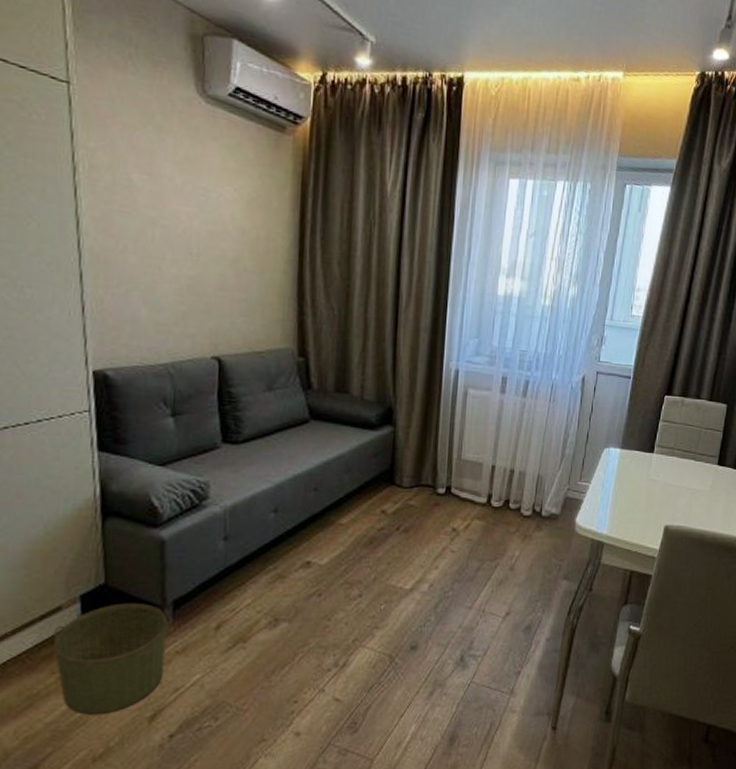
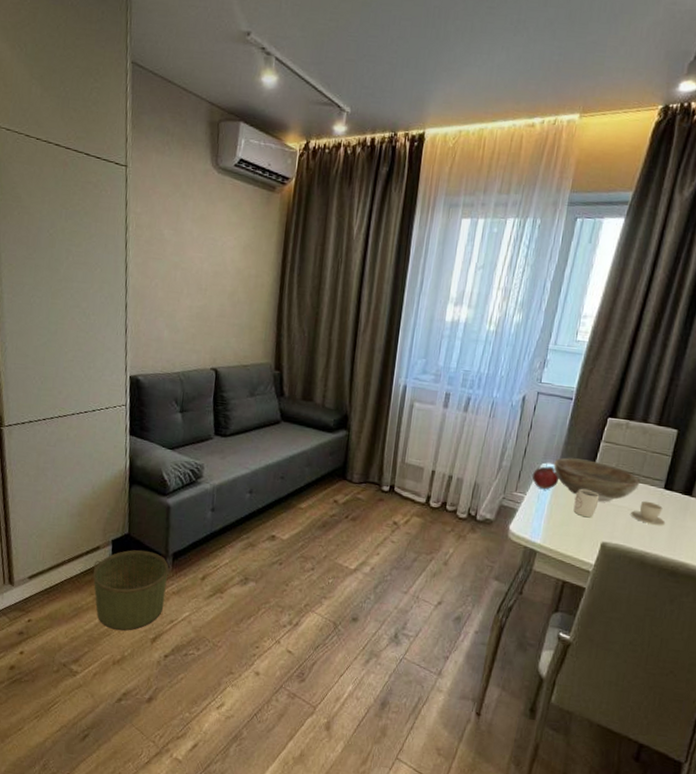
fruit: none [595,450,622,475] -> present [531,466,559,489]
bowl: none [616,440,697,484] -> present [553,457,641,502]
mug: none [637,471,661,502] -> present [573,488,600,518]
teacup: none [690,478,721,503] -> present [631,501,666,527]

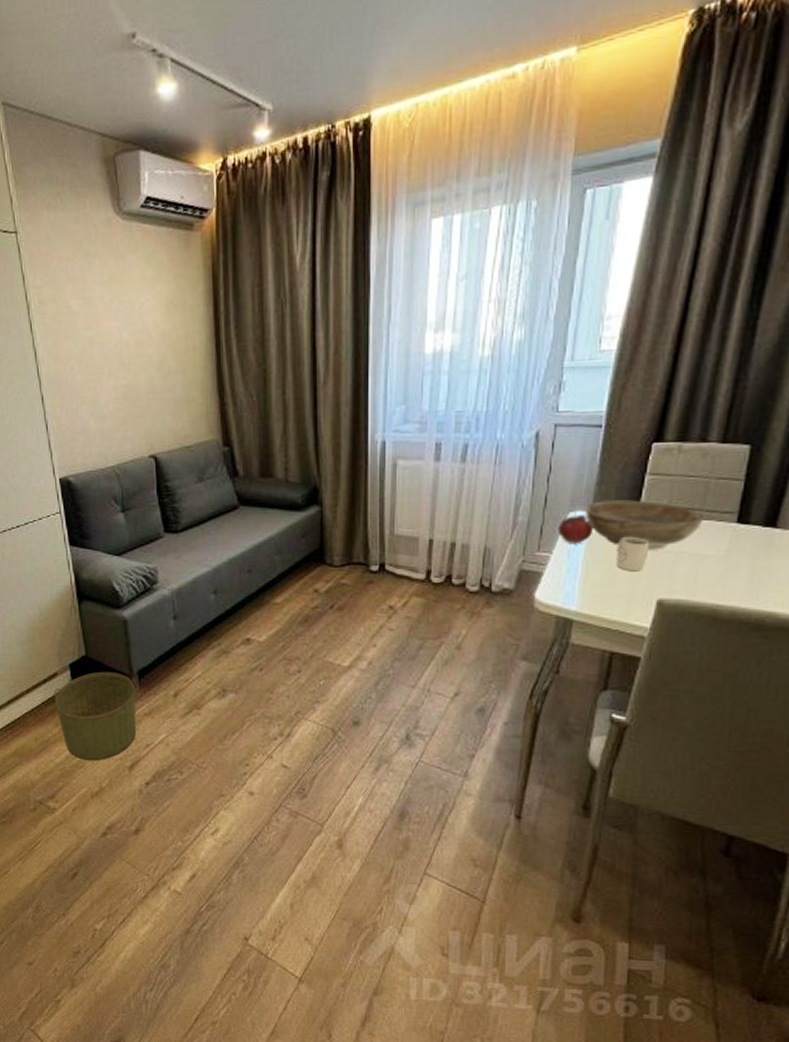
teacup: present [631,501,666,527] -> none [694,541,743,571]

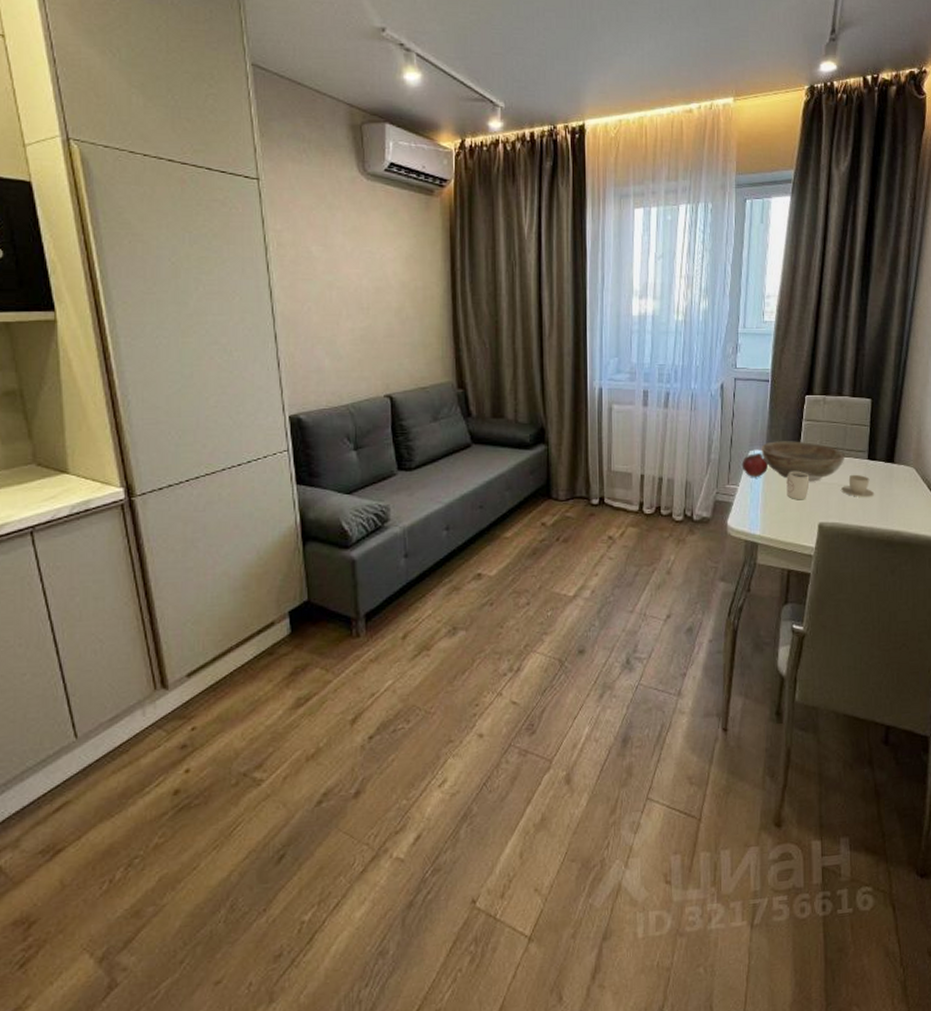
basket: present [54,671,137,760] -> none [269,616,362,718]
teacup: none [694,541,743,571] -> present [841,474,875,498]

